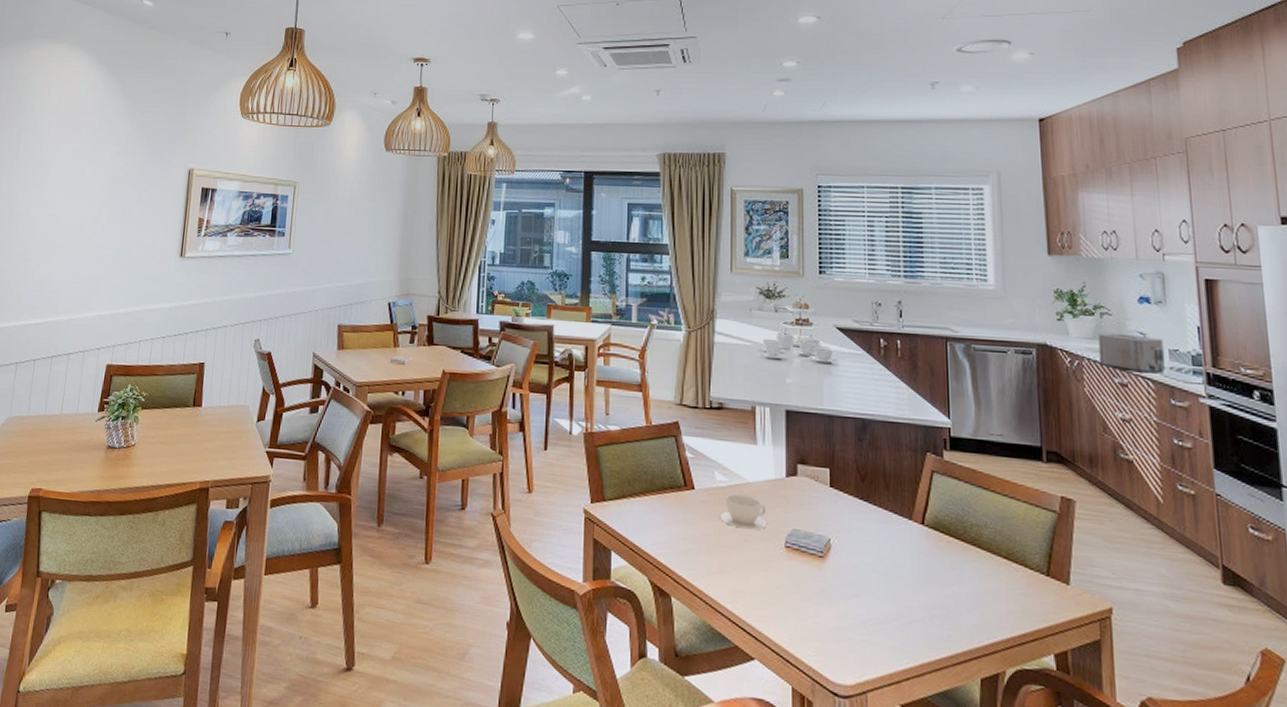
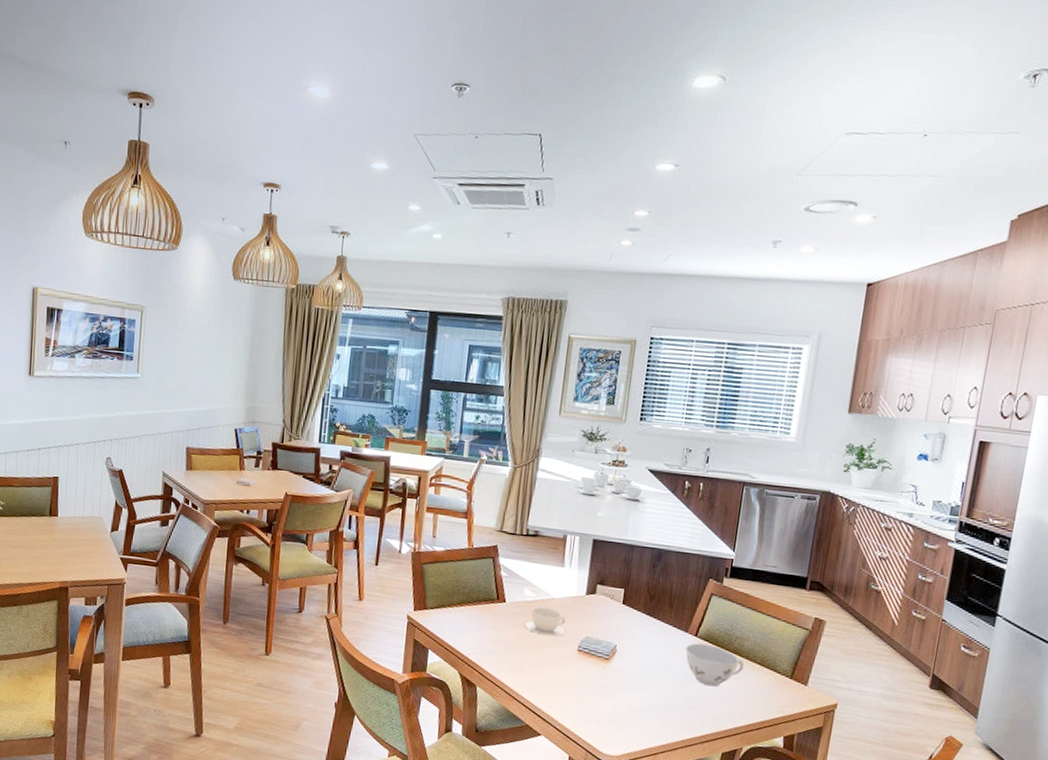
teacup: none [913,533,988,590] -> present [685,643,745,687]
toaster: present [1098,332,1165,374] -> none [872,484,930,520]

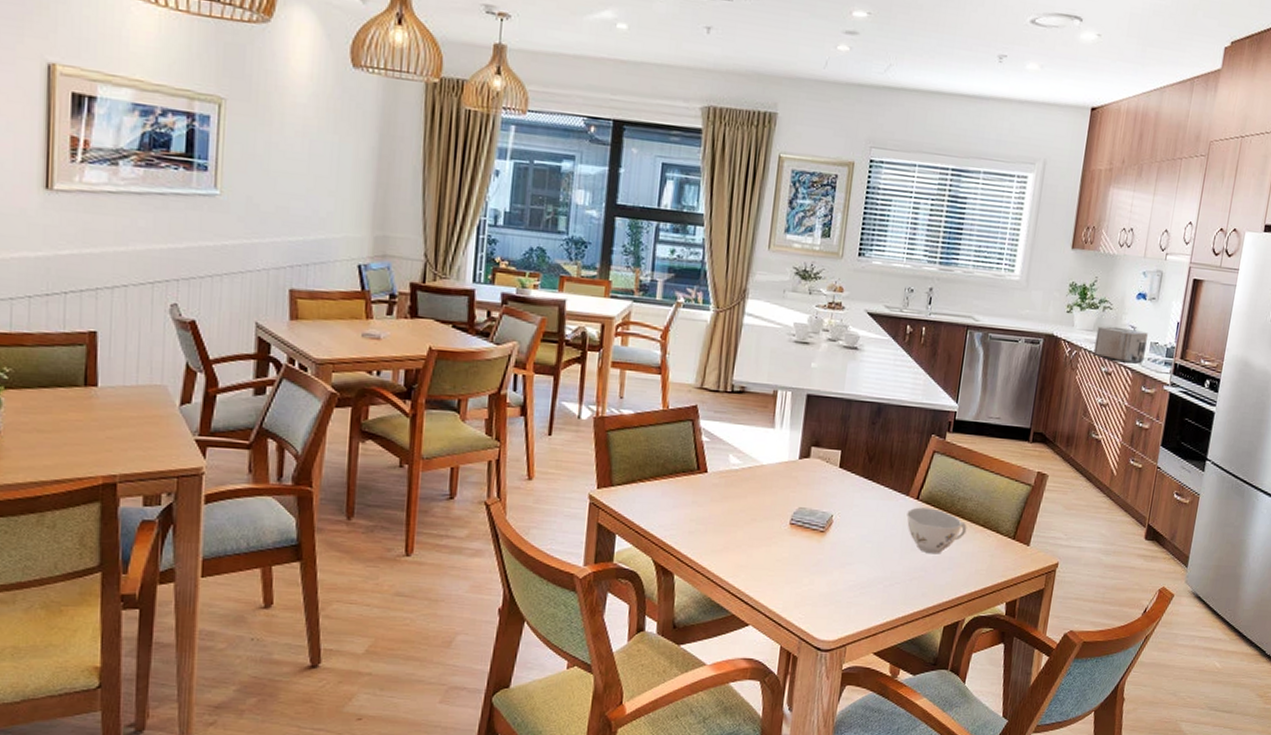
teacup: present [524,606,566,637] -> none [729,475,777,510]
toaster: none [872,484,930,520] -> present [1093,325,1148,364]

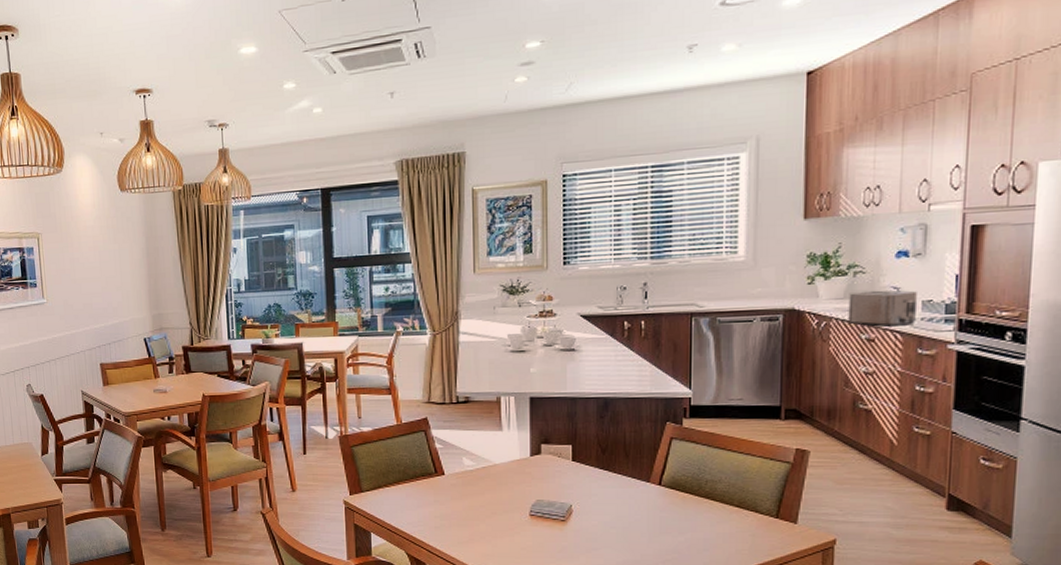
teacup: present [906,507,967,554] -> none [650,492,720,536]

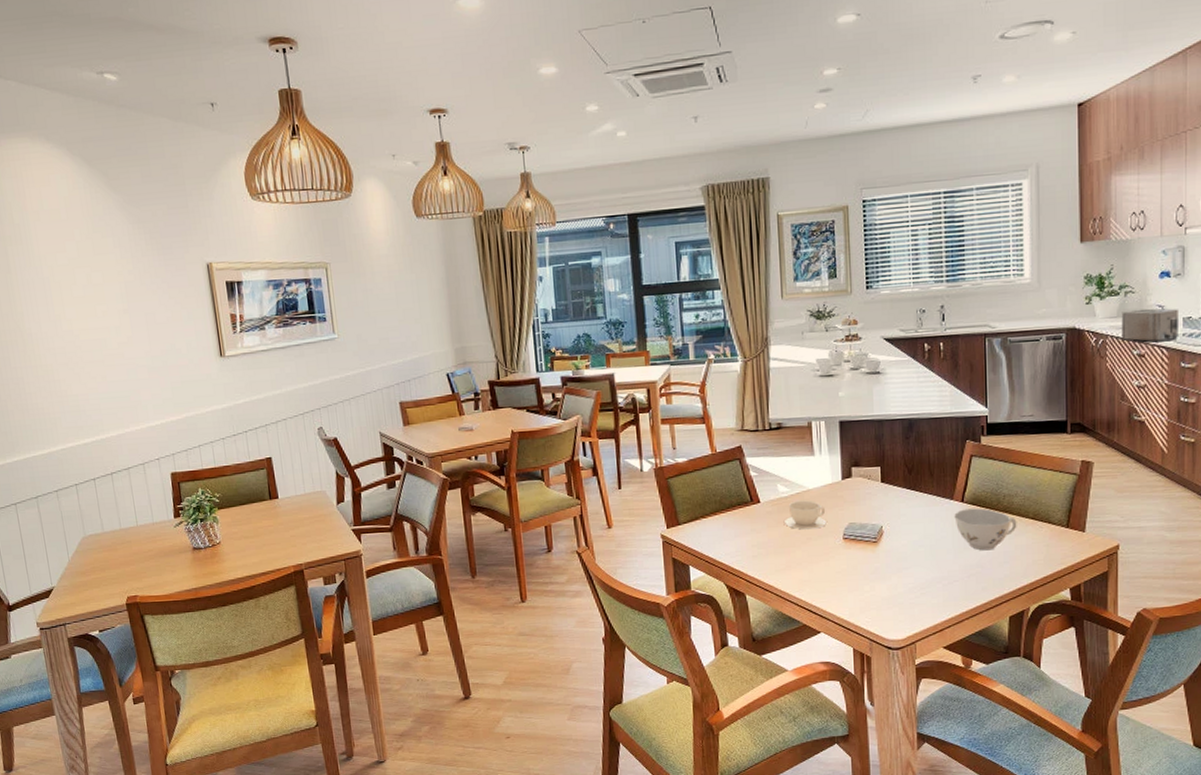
teacup: none [468,475,514,504] -> present [783,500,828,530]
teacup: none [650,492,720,536] -> present [954,508,1017,551]

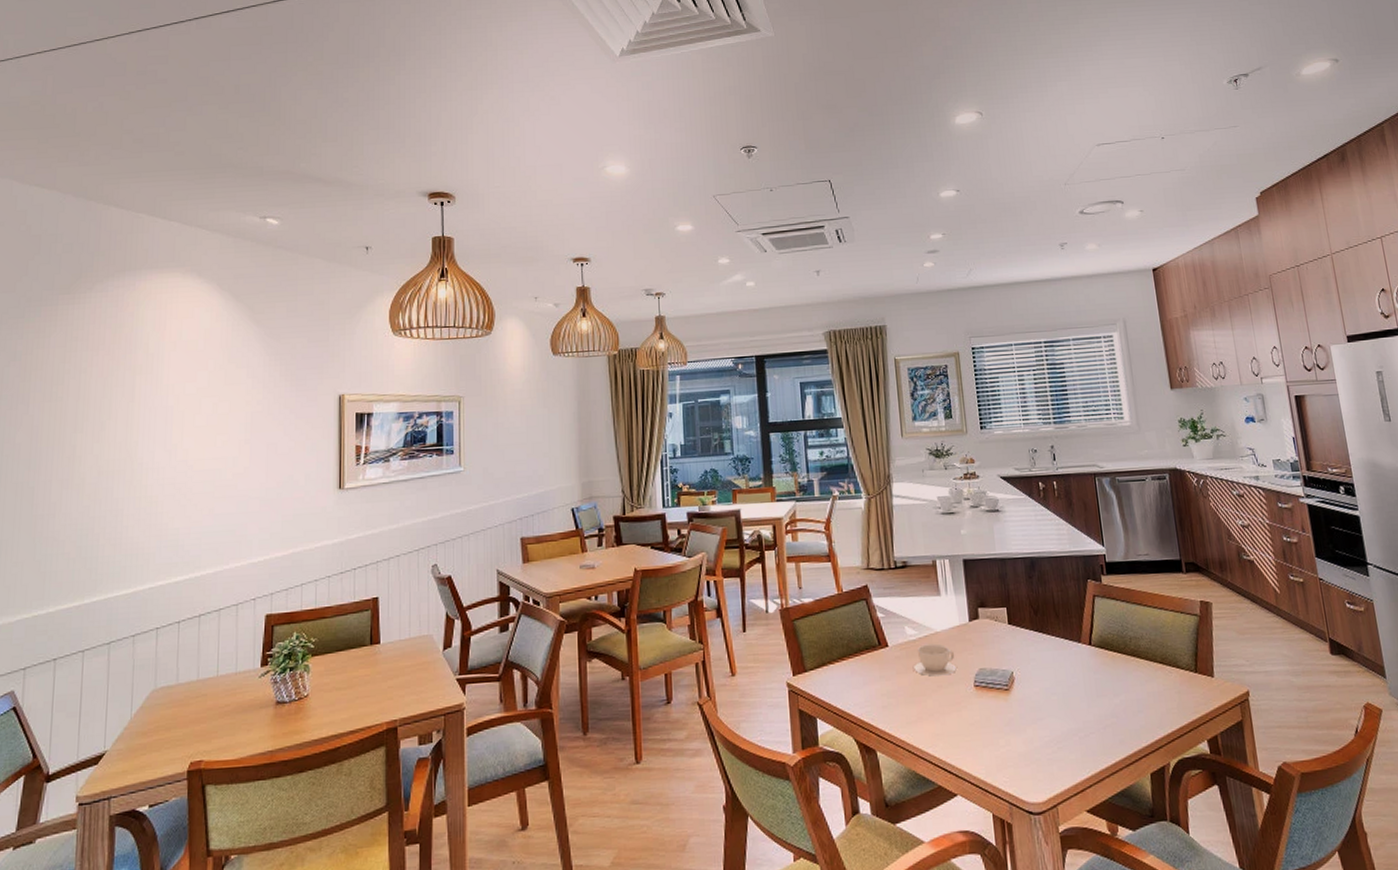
teacup: present [954,508,1017,551] -> none [1083,651,1147,699]
toaster: present [1121,308,1178,343] -> none [1216,450,1271,483]

